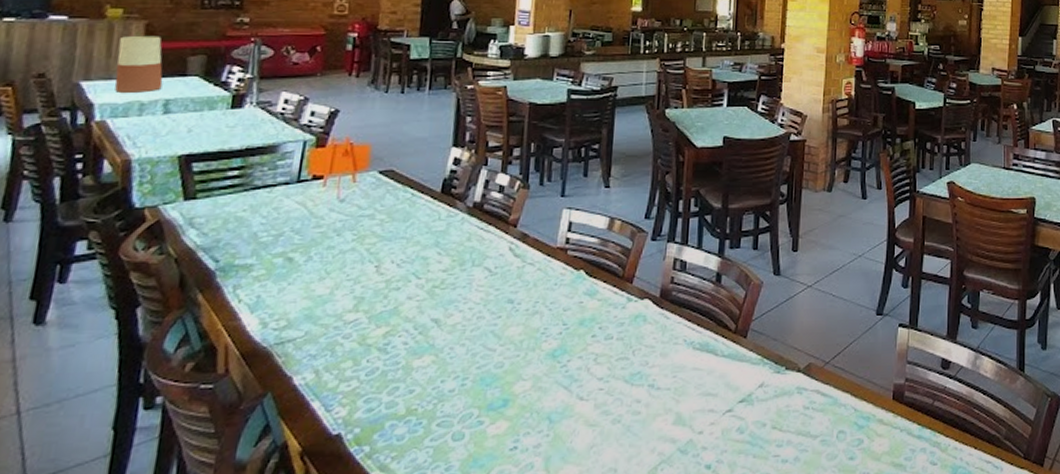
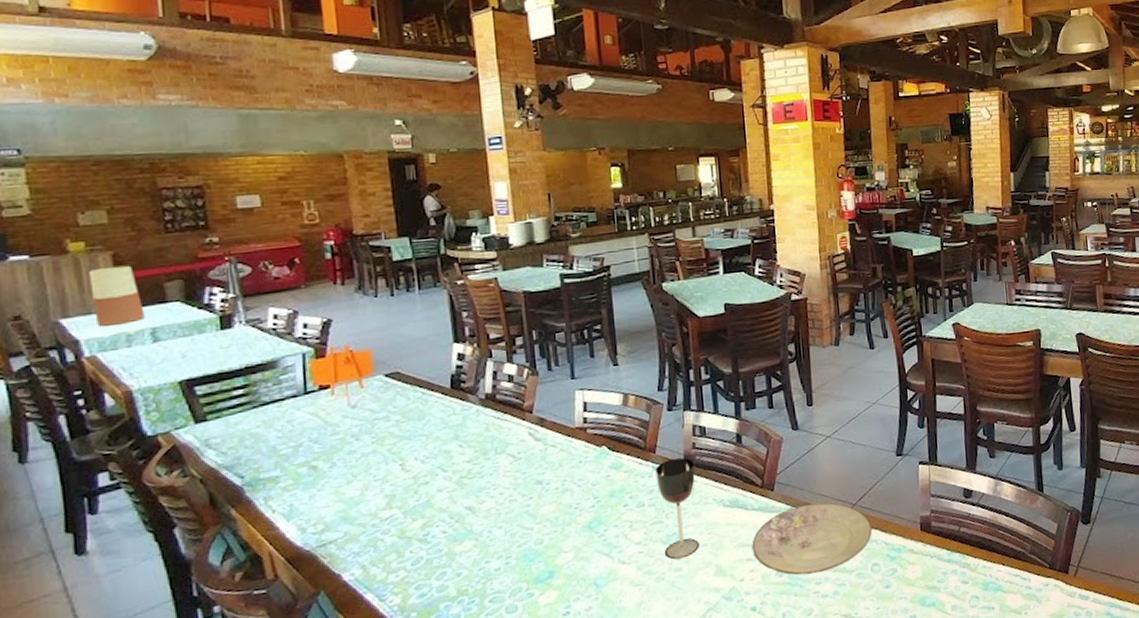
wineglass: none [624,291,670,402] -> present [655,457,699,560]
plate: none [716,356,842,435] -> present [752,502,872,575]

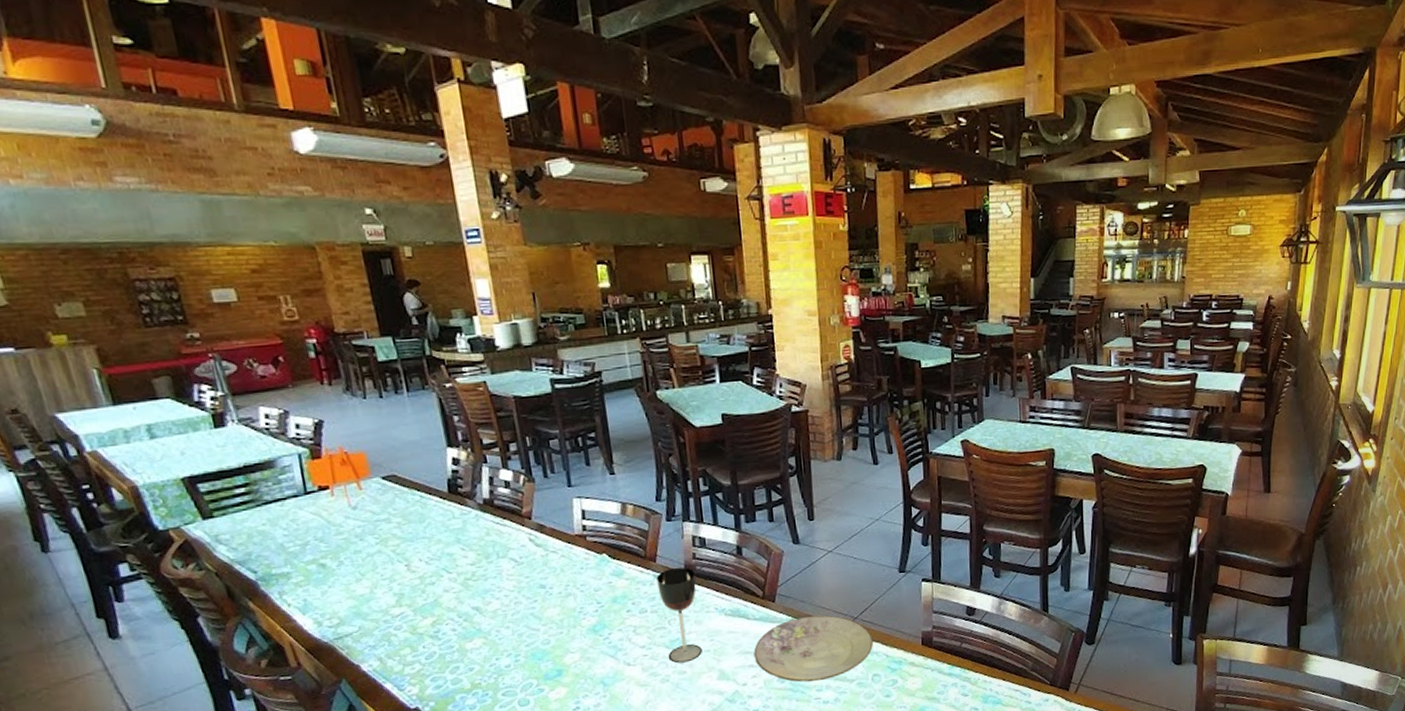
vase: present [89,265,145,326] -> none [76,360,138,422]

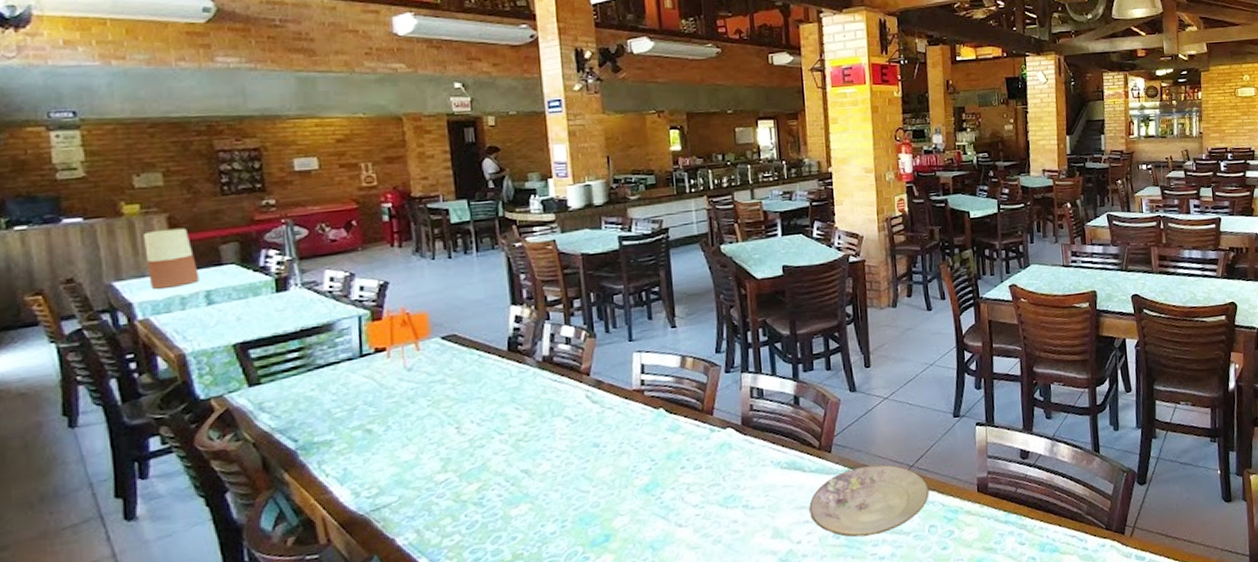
vase: none [76,360,138,422] -> present [144,227,200,289]
wineglass: present [656,567,702,664] -> none [713,419,757,523]

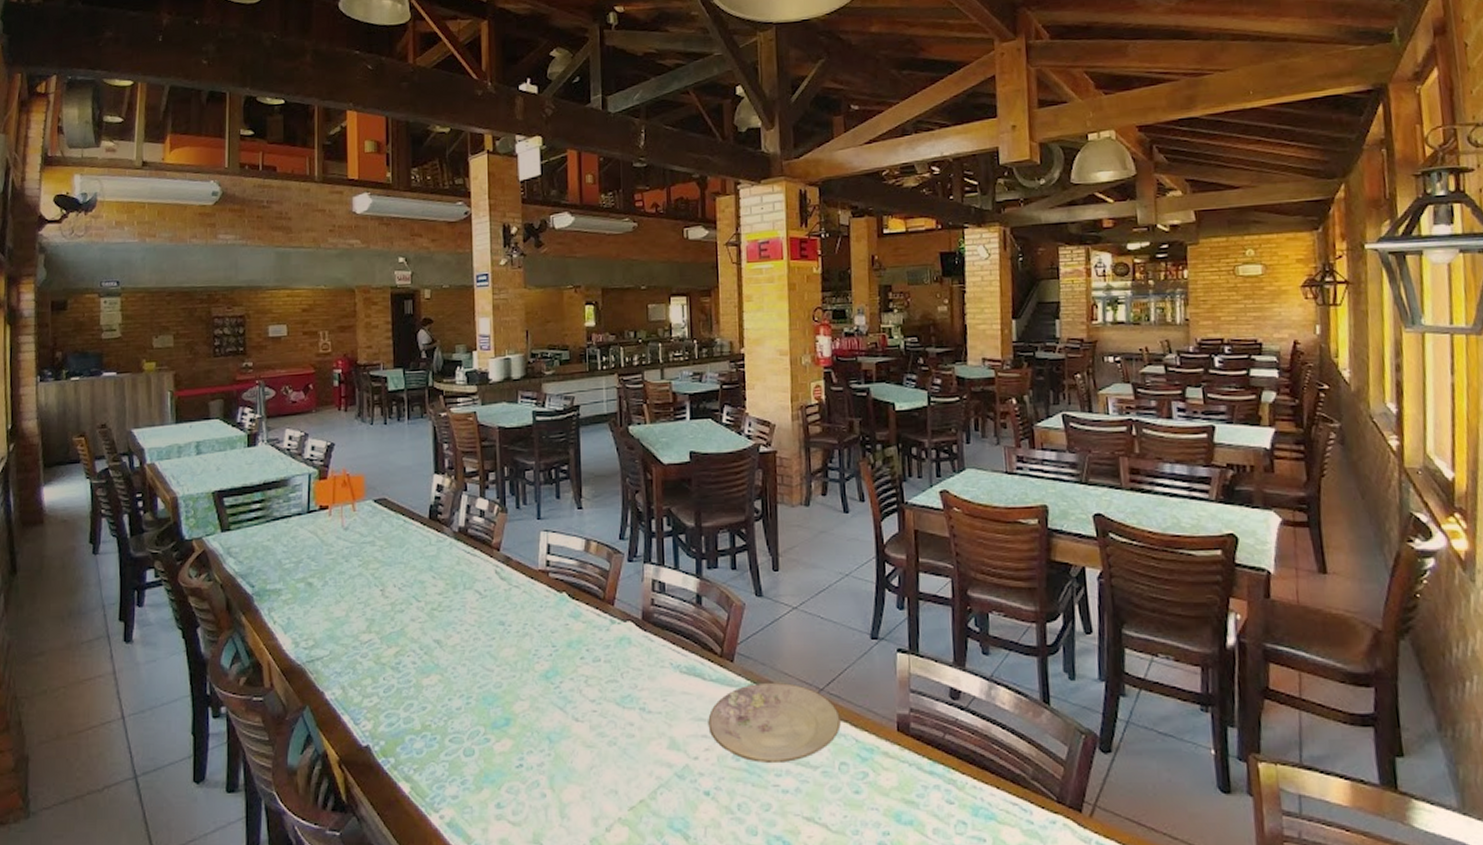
vase: present [144,227,200,289] -> none [156,384,193,437]

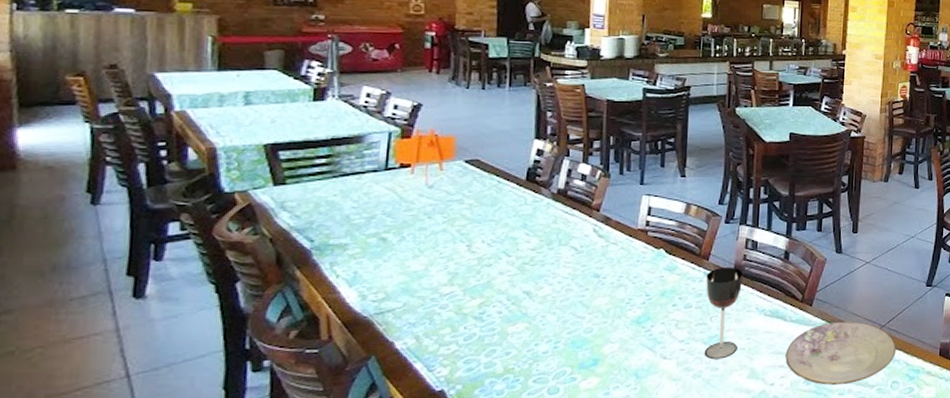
wineglass: none [613,613,653,724] -> present [704,266,743,360]

